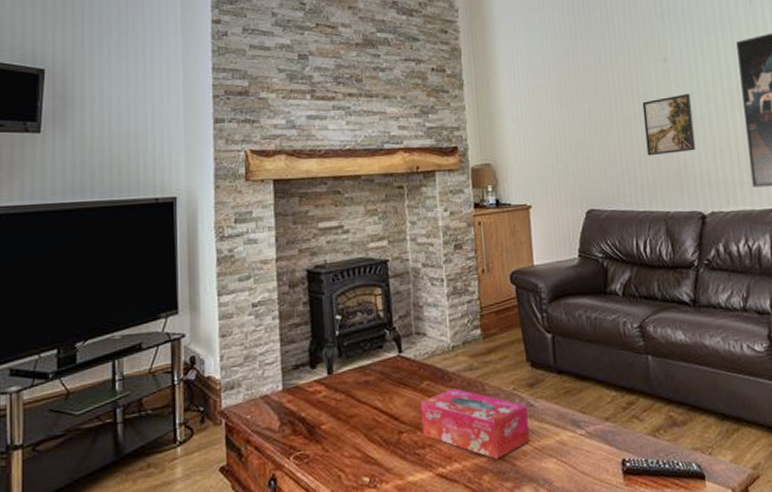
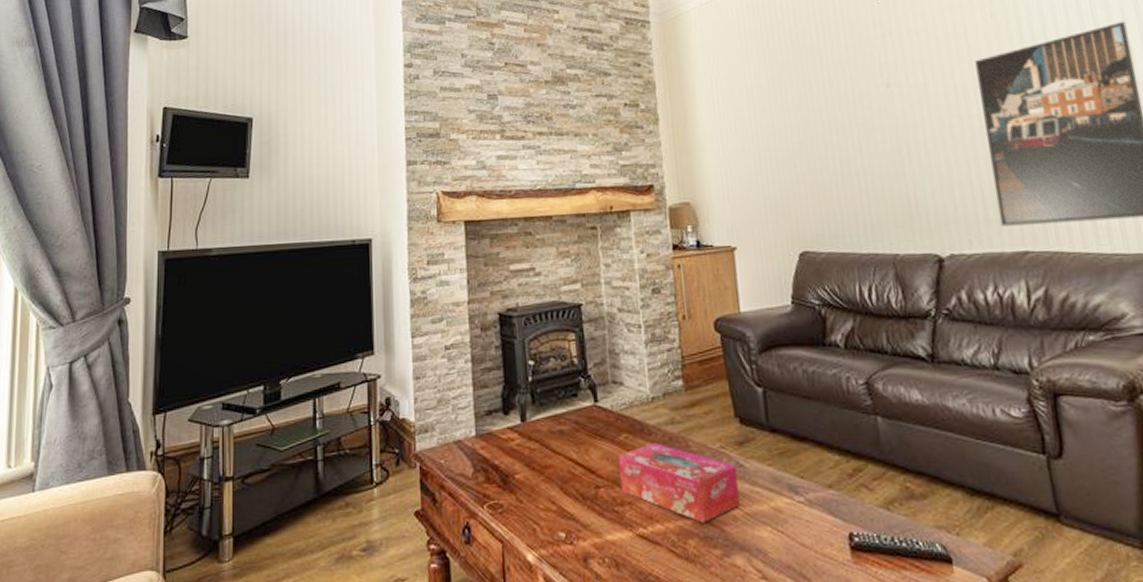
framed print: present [642,93,696,156] -> none [862,121,929,192]

